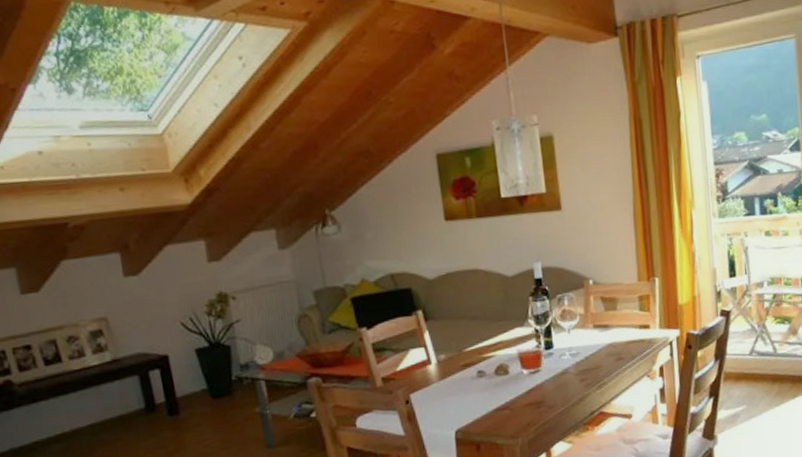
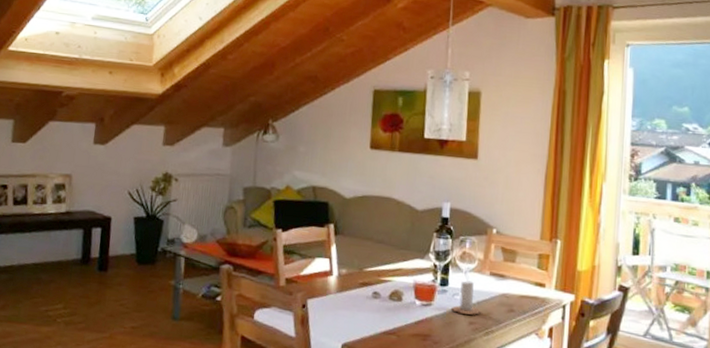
candle: none [560,328,590,373] -> present [451,270,481,315]

